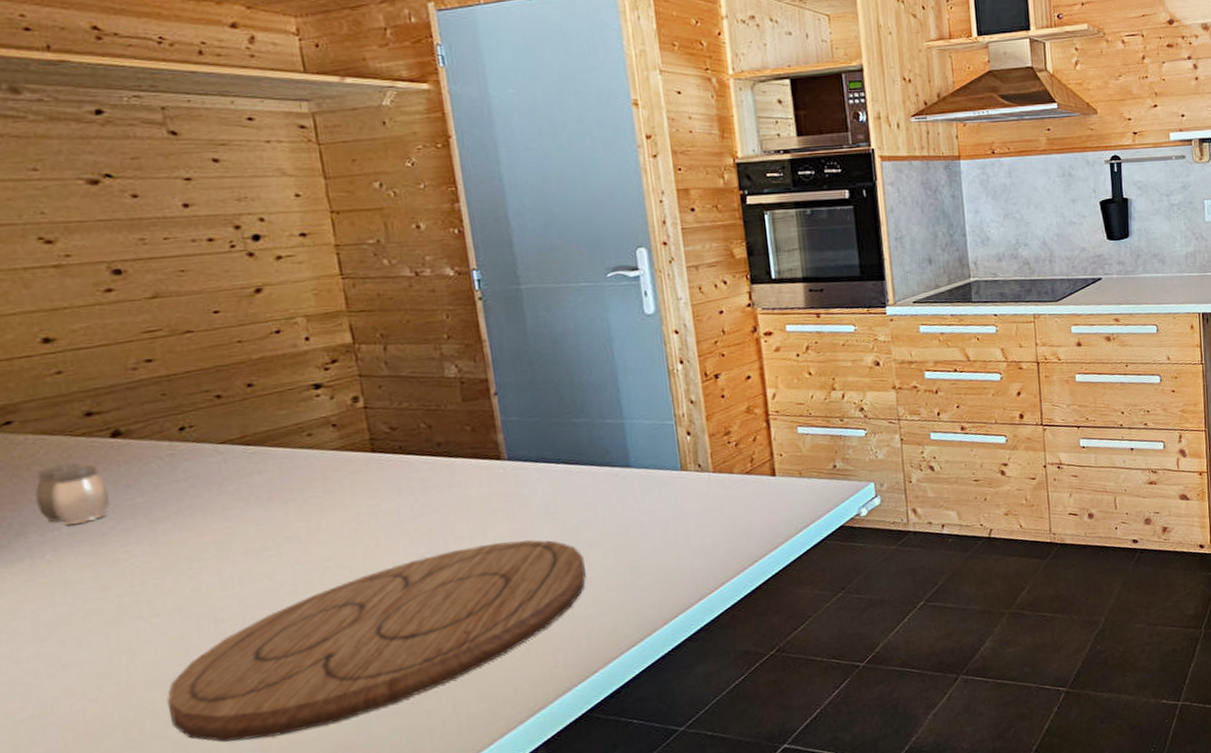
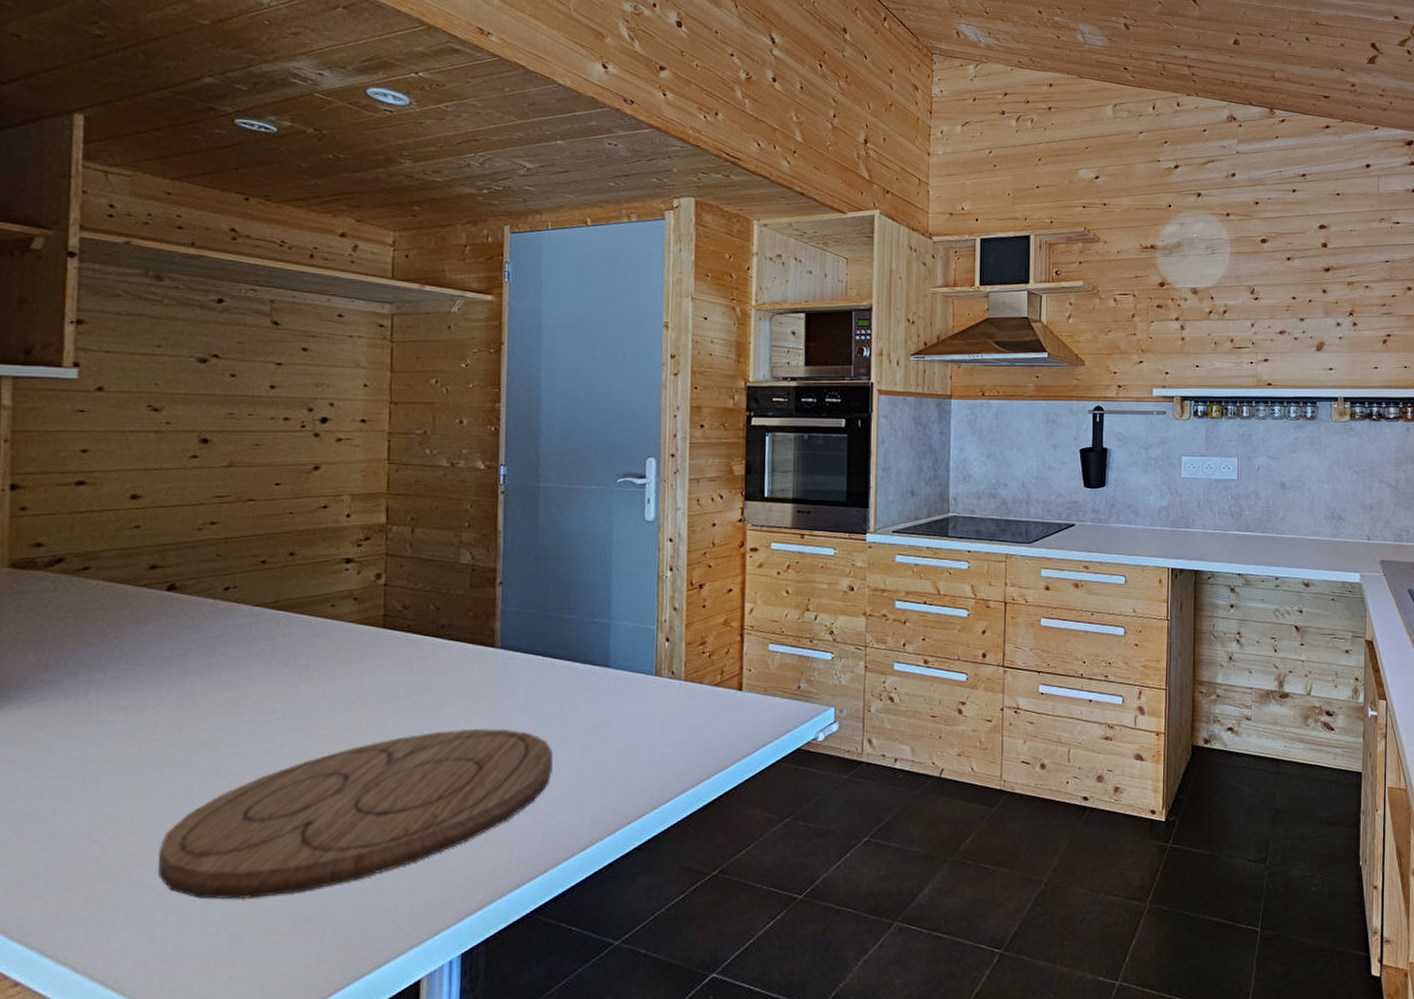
salt and pepper shaker: present [34,461,110,525] -> none [91,610,154,668]

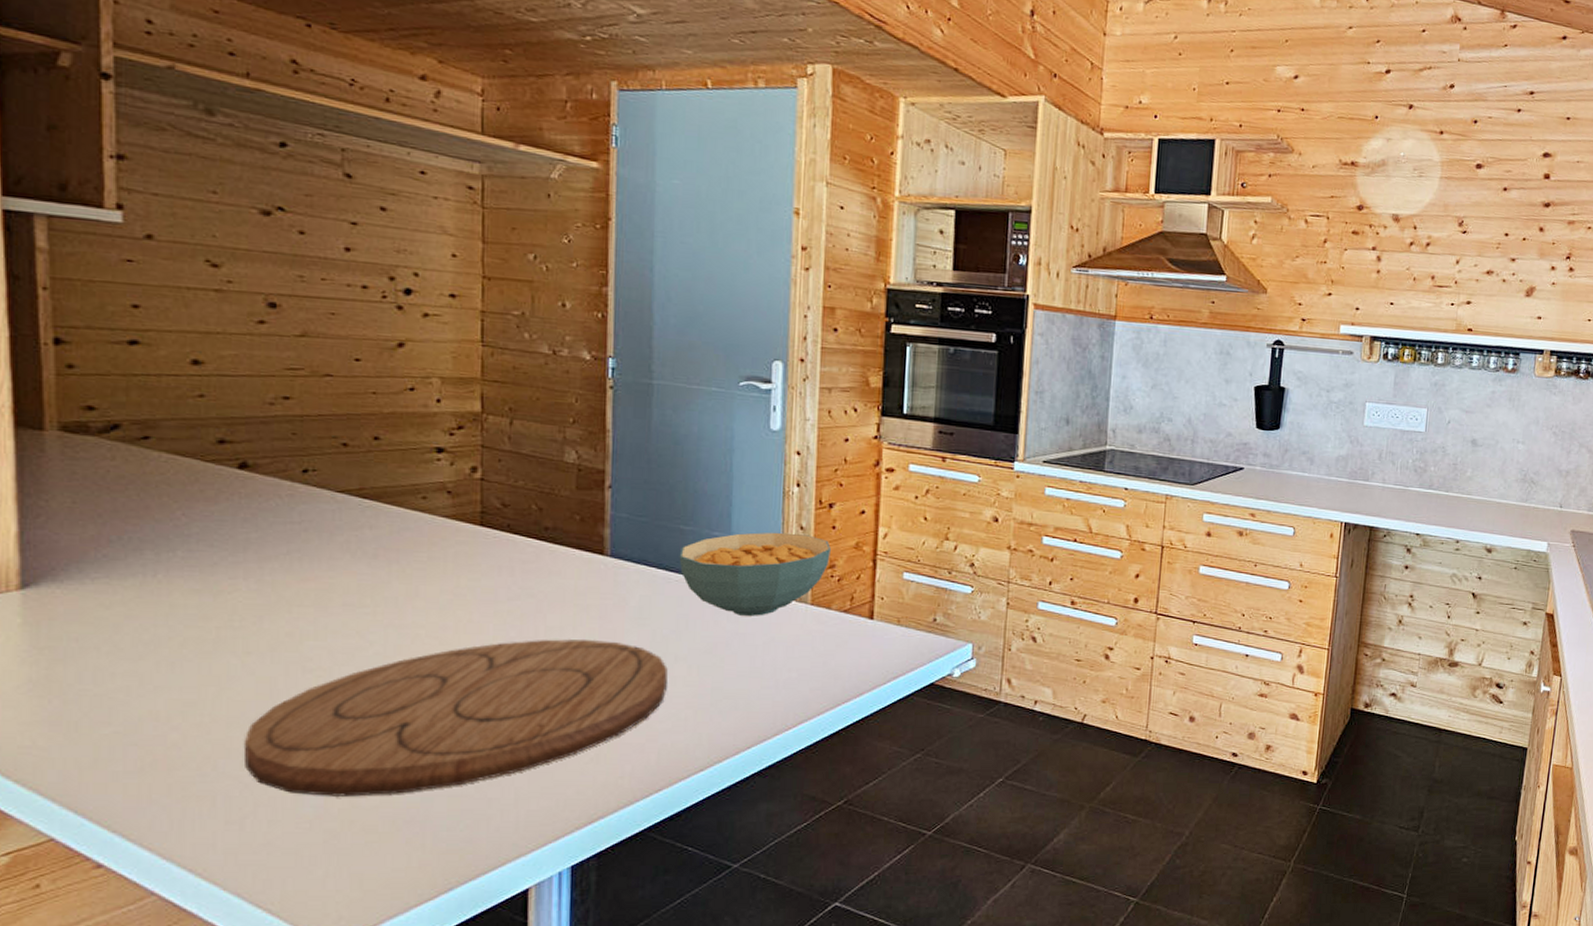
cereal bowl: none [563,614,703,696] -> present [679,532,832,616]

